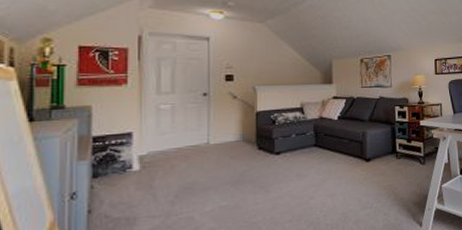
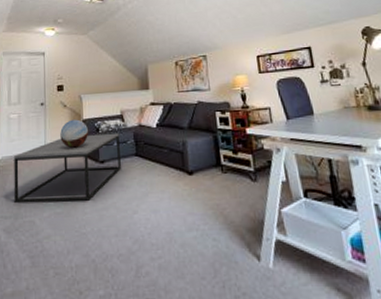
coffee table: none [165,125,298,201] -> present [14,132,121,204]
decorative globe: none [228,111,264,141] -> present [60,119,89,148]

